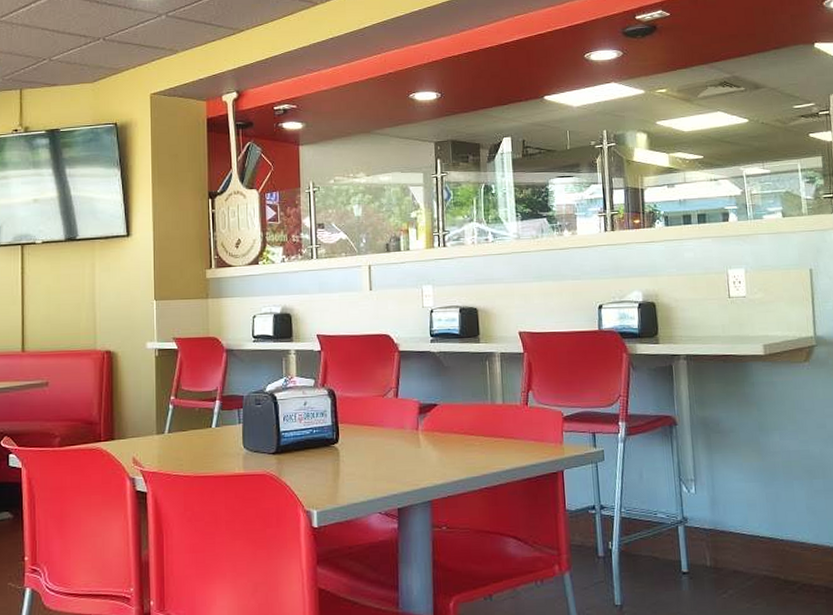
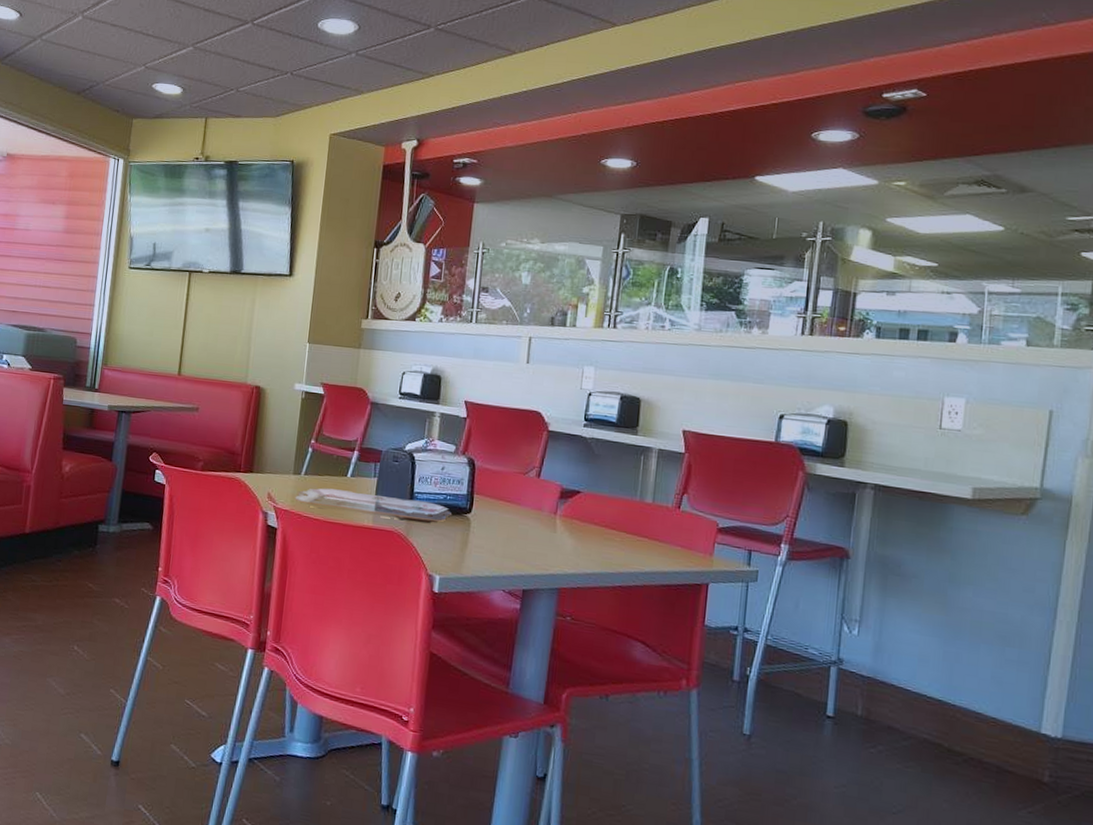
serving tray: none [161,439,321,464] -> present [295,488,453,524]

